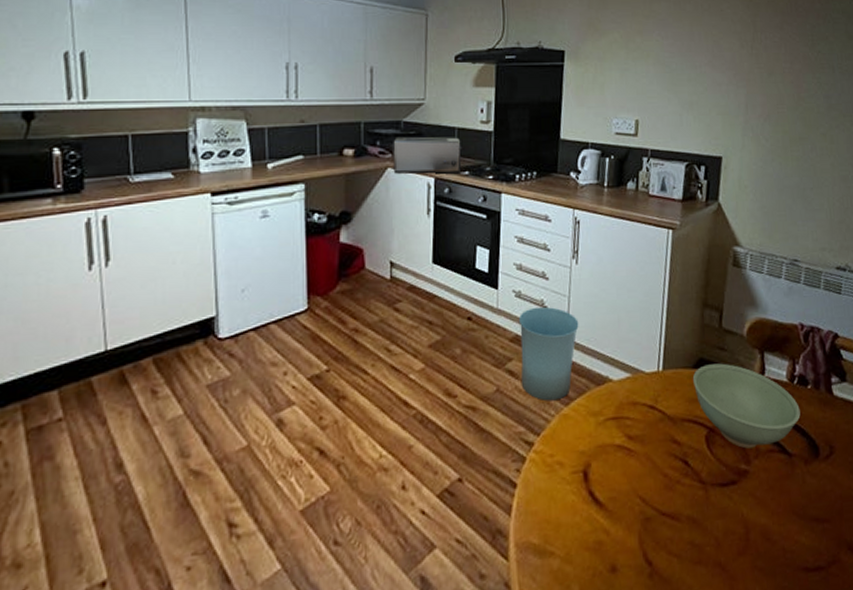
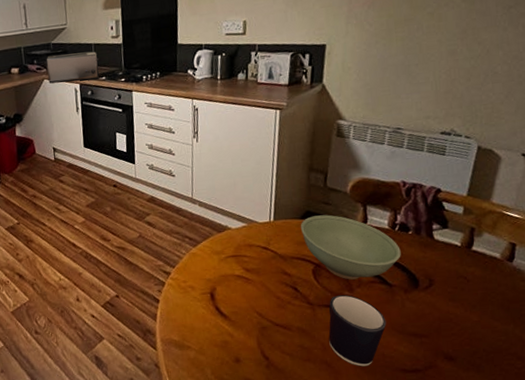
waste bin: present [518,306,579,401] -> none [152,175,202,244]
mug: none [723,469,787,568] -> present [328,295,387,367]

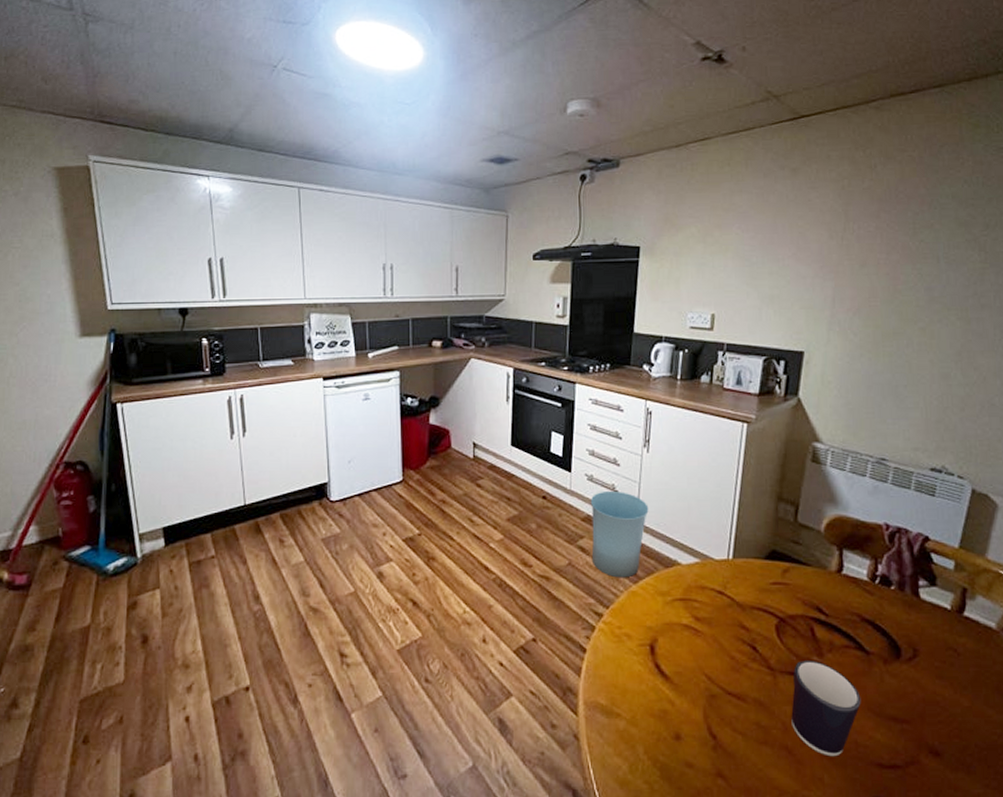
toaster: present [46,51,100,84] -> none [476,330,541,366]
waste bin: none [152,175,202,244] -> present [590,490,649,578]
bowl: present [301,215,401,280] -> none [765,557,881,642]

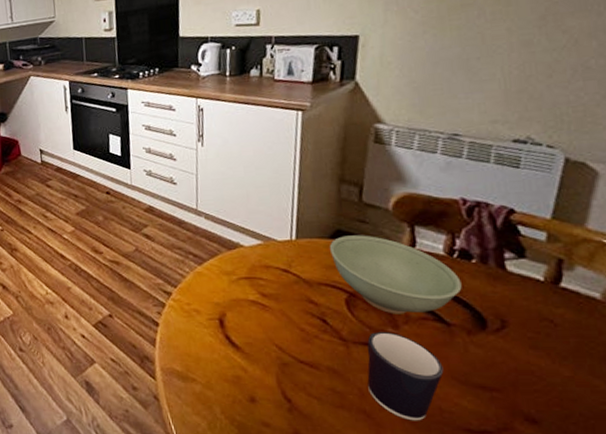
waste bin: present [590,490,649,578] -> none [150,183,208,261]
bowl: none [765,557,881,642] -> present [330,235,462,314]

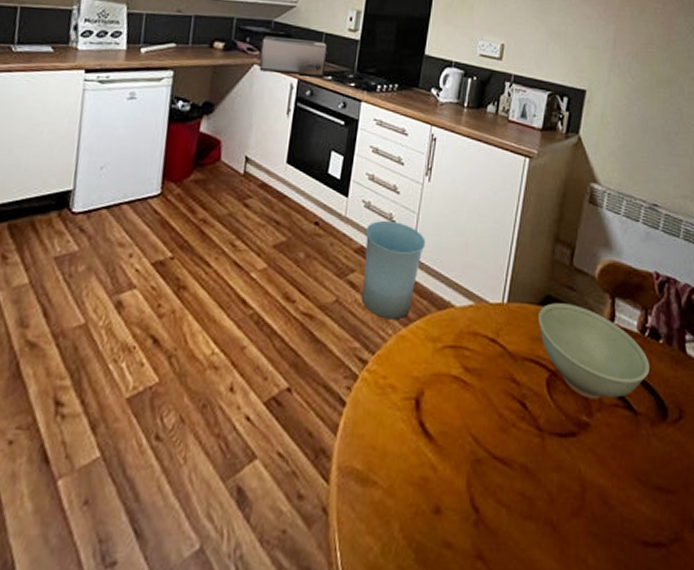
toaster: none [32,45,92,81] -> present [259,35,330,79]
waste bin: none [150,183,208,261] -> present [361,220,426,320]
mug: present [367,332,444,421] -> none [558,421,628,533]

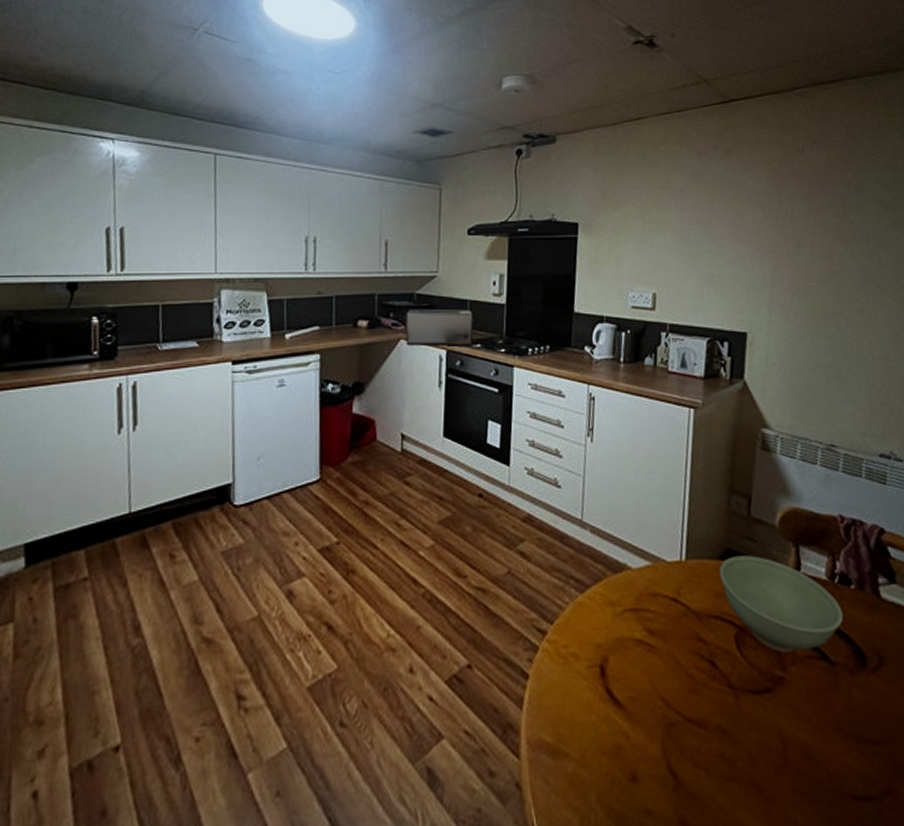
waste bin: present [361,220,426,320] -> none [531,486,595,587]

